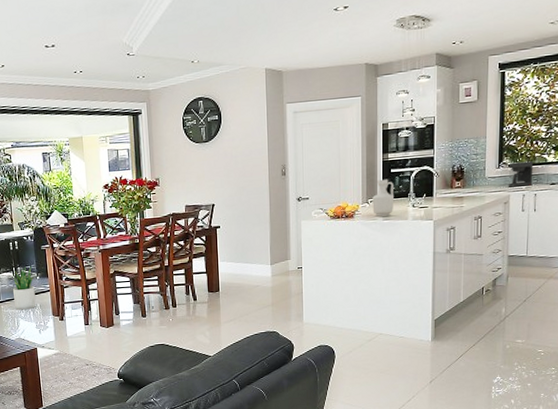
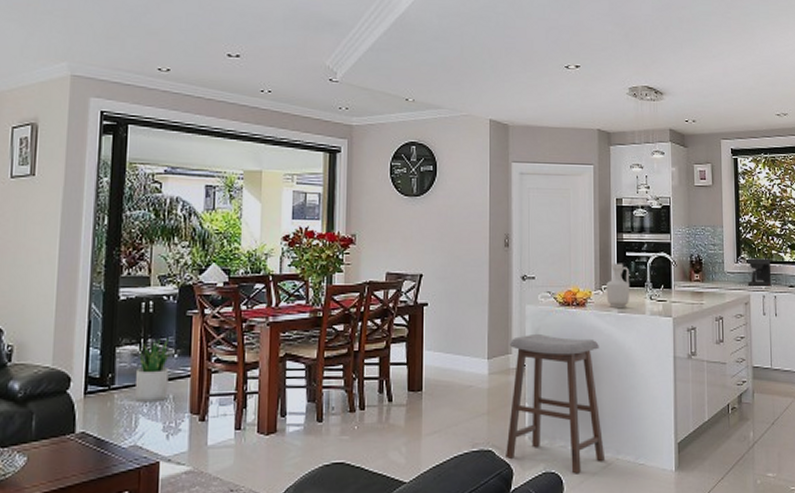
bar stool: none [287,242,371,346] -> present [506,333,606,474]

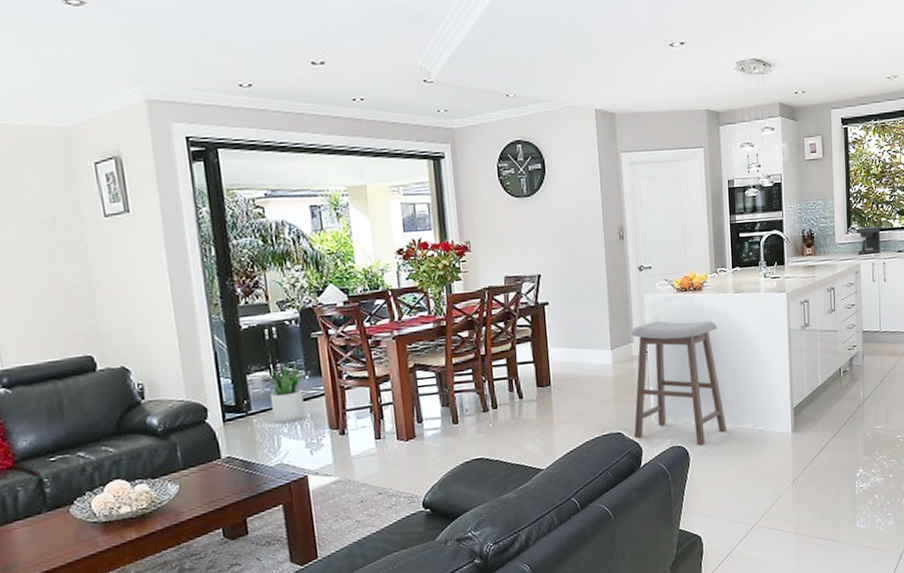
ceramic jug: present [606,263,630,309] -> none [721,244,745,290]

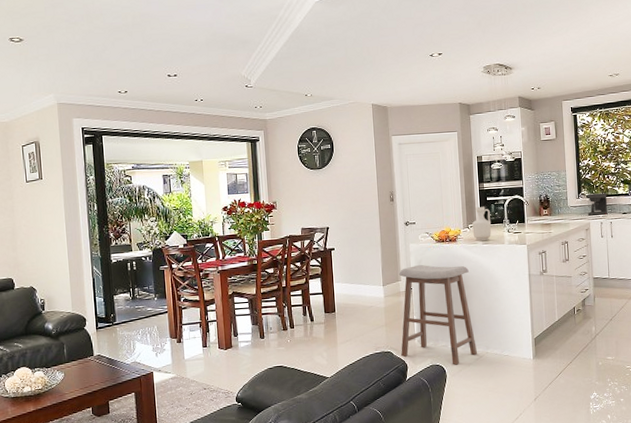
planter: present [270,361,305,425] -> none [130,287,153,333]
ceramic jug: none [721,244,745,290] -> present [472,206,492,242]

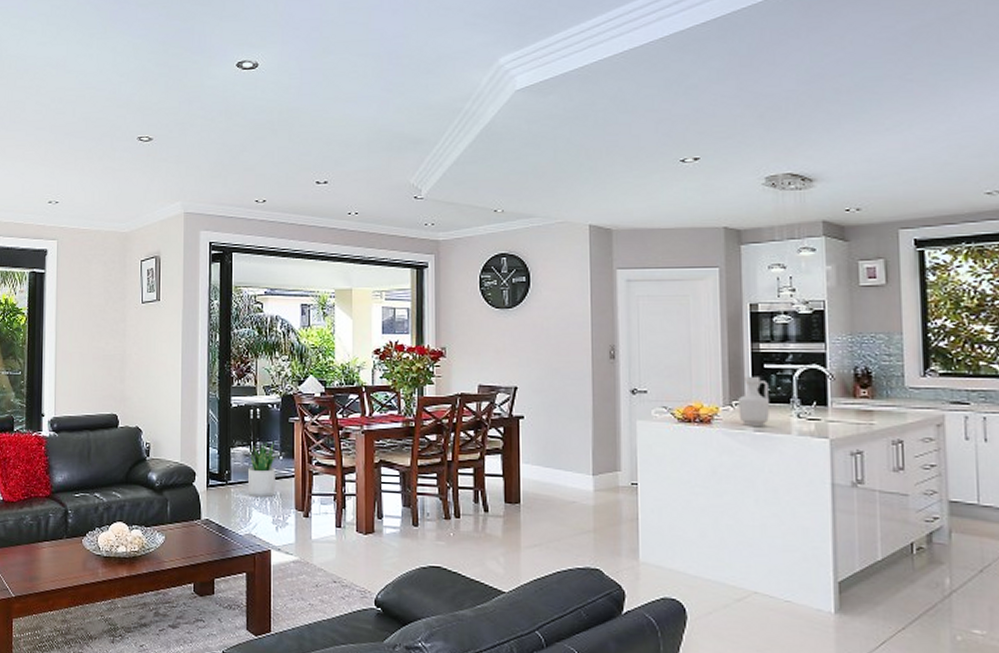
planter: none [130,287,153,333] -> present [248,442,276,498]
bar stool: present [398,264,478,365] -> none [616,450,740,604]
coffee maker: present [586,193,608,218] -> none [939,371,979,408]

